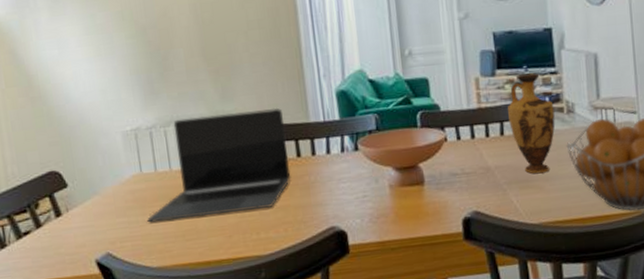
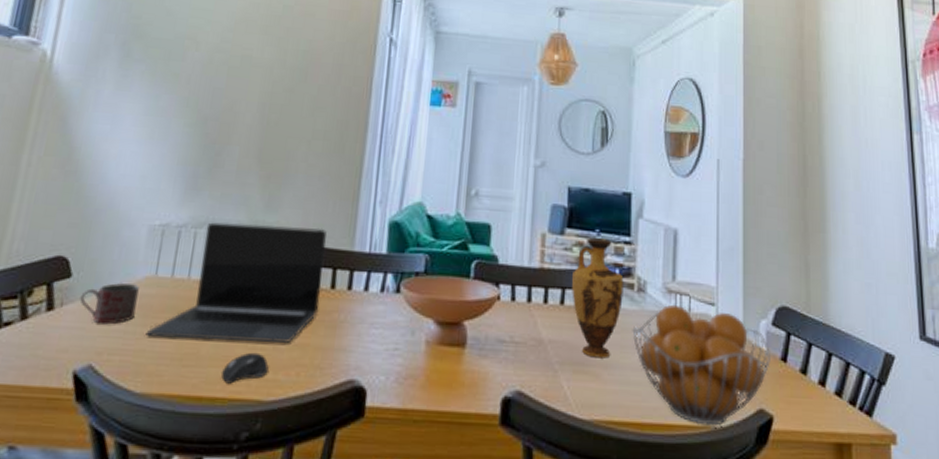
mug: none [81,183,133,220] -> present [79,282,139,325]
computer mouse: none [220,219,260,248] -> present [221,352,269,384]

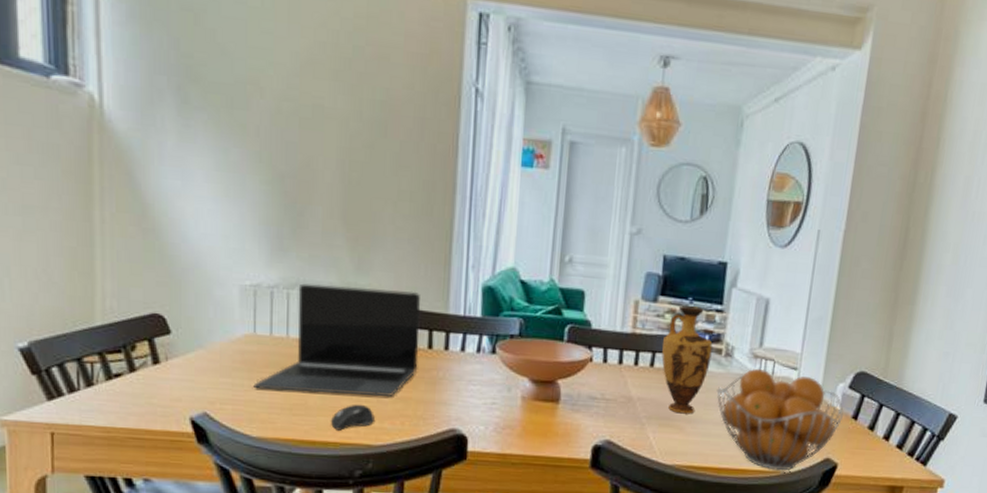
mug: present [79,282,139,325] -> none [183,339,240,378]

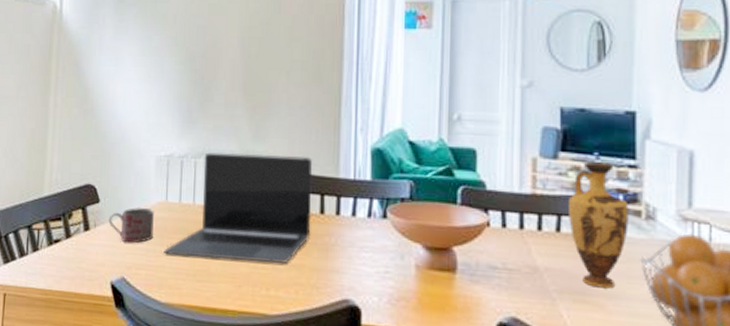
mug: none [183,339,240,378] -> present [108,207,154,243]
computer mouse: present [330,404,375,431] -> none [229,271,270,298]

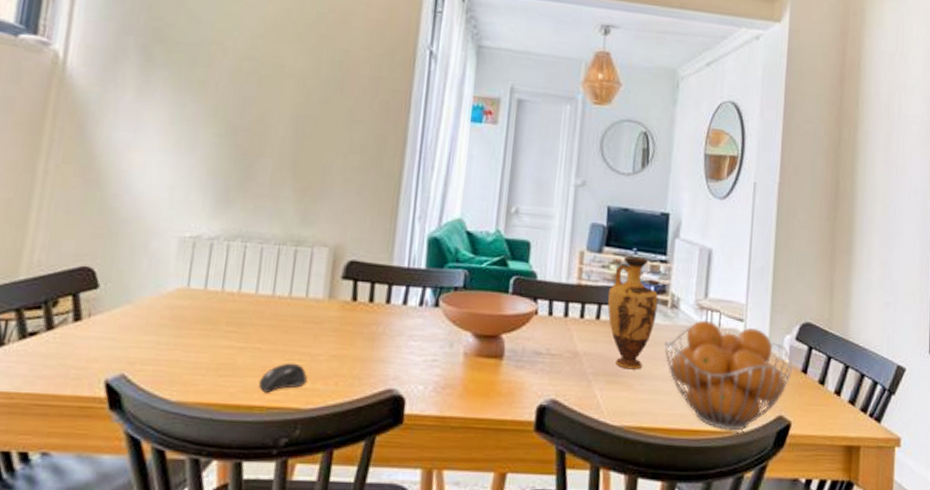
mug: present [108,207,154,243] -> none [108,293,171,335]
laptop: present [164,152,313,265] -> none [179,235,364,355]
computer mouse: none [229,271,270,298] -> present [258,362,307,393]

